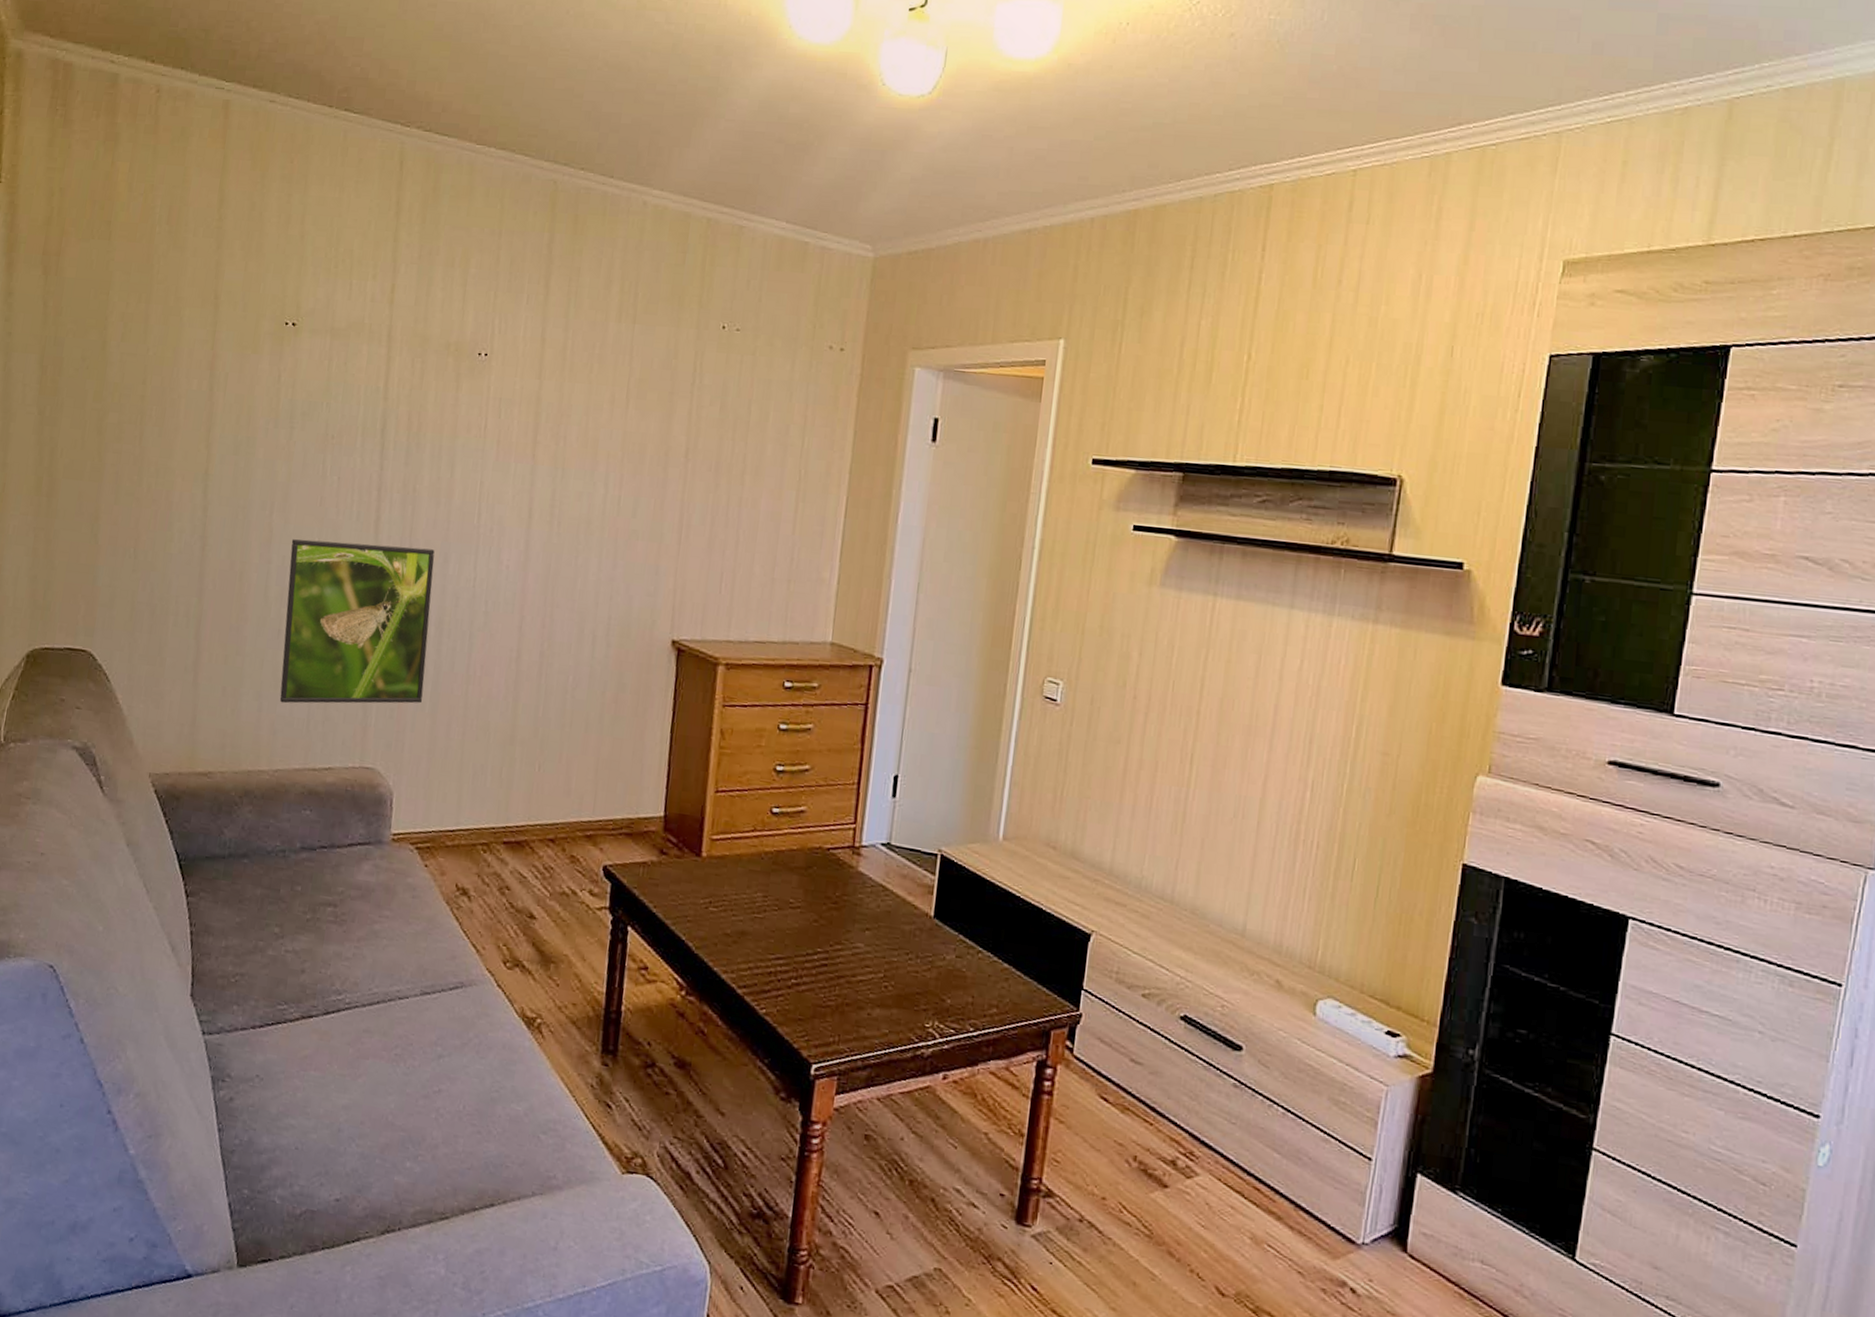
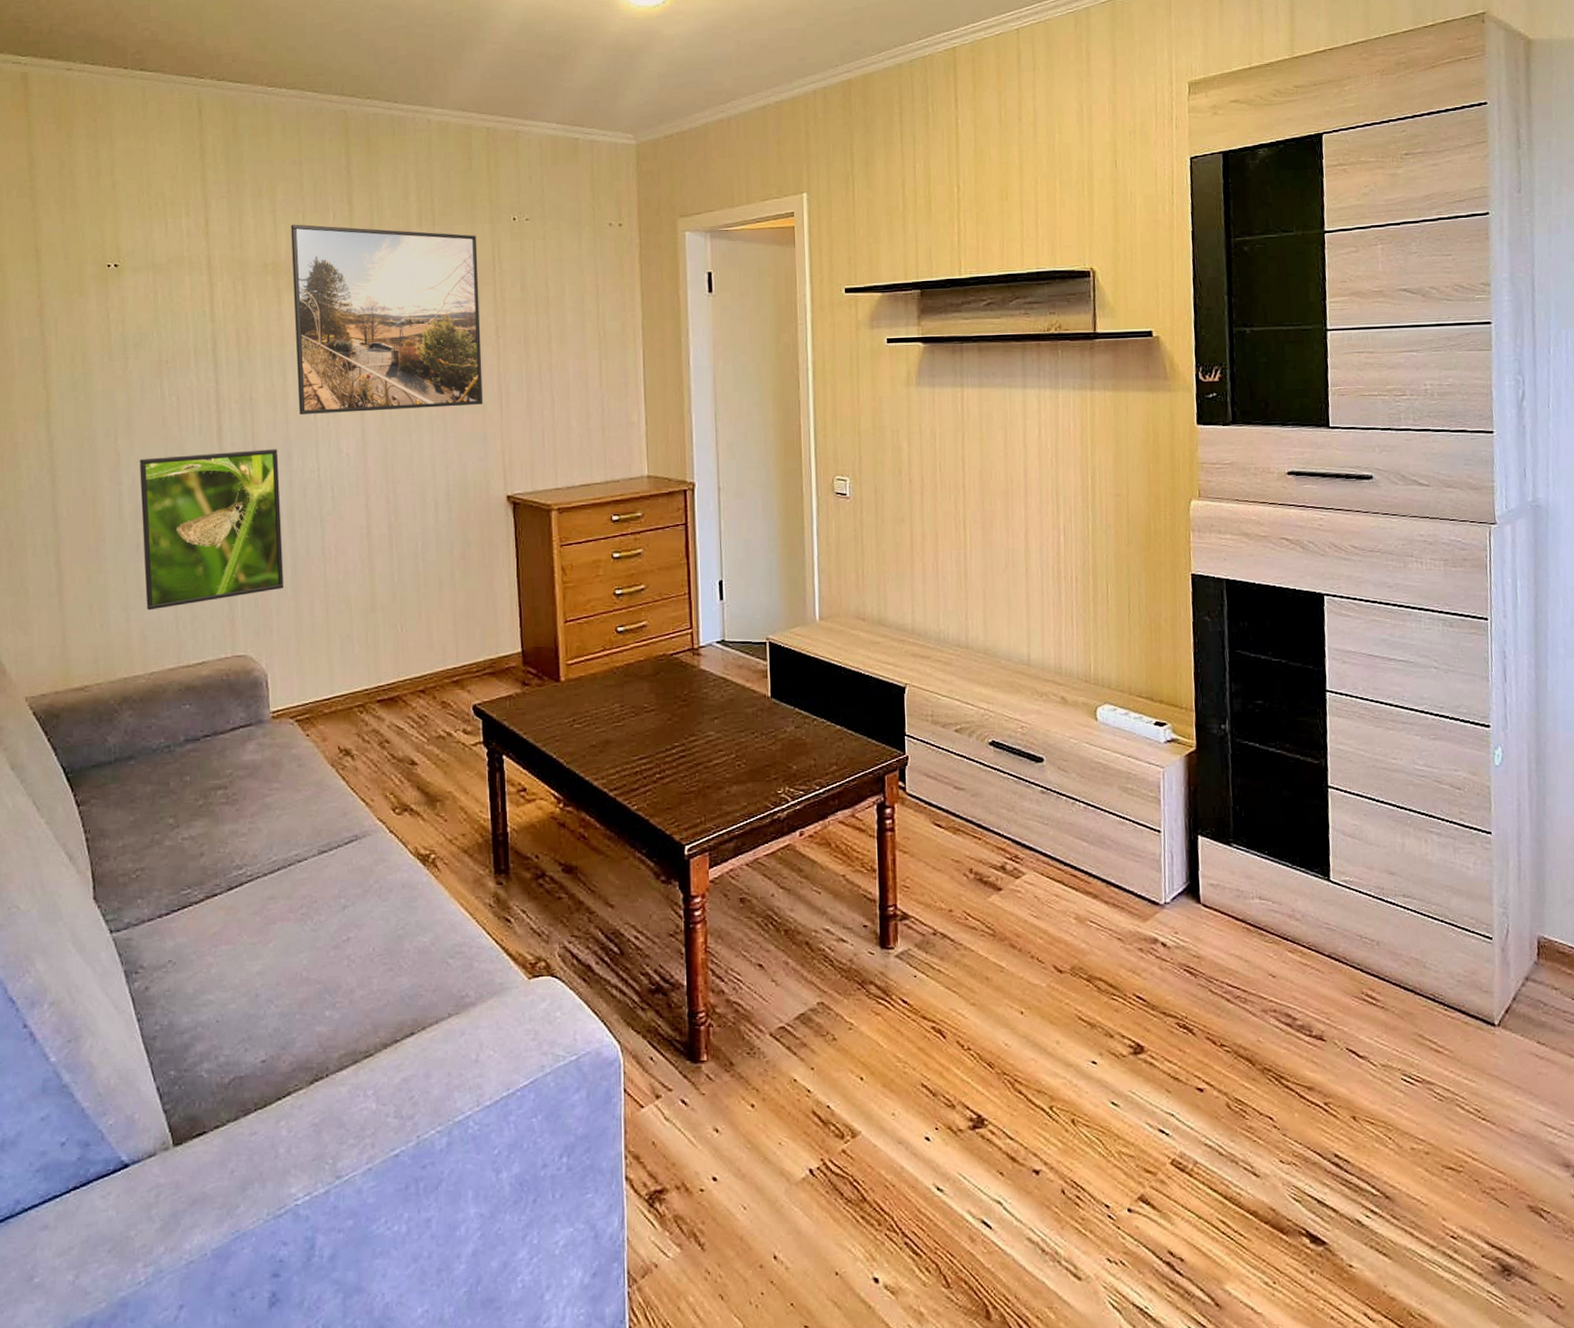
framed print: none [462,302,679,533] -> present [291,224,484,415]

